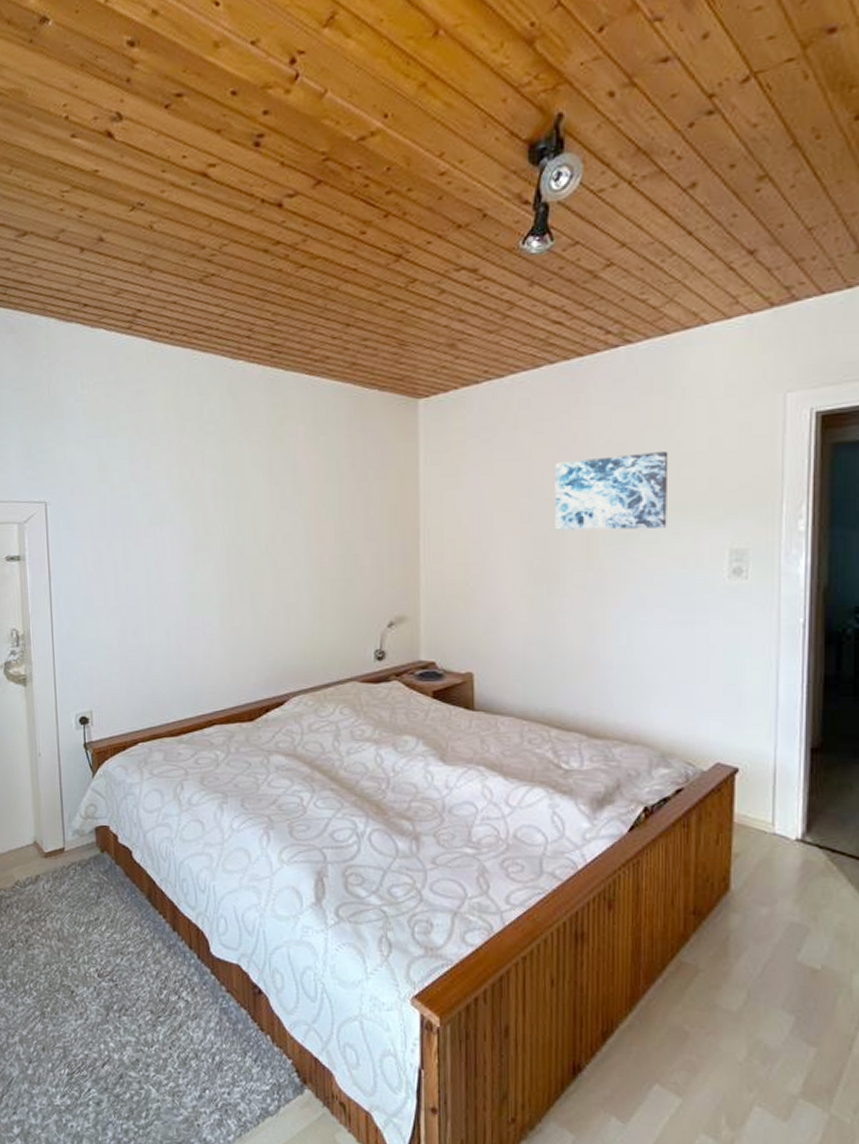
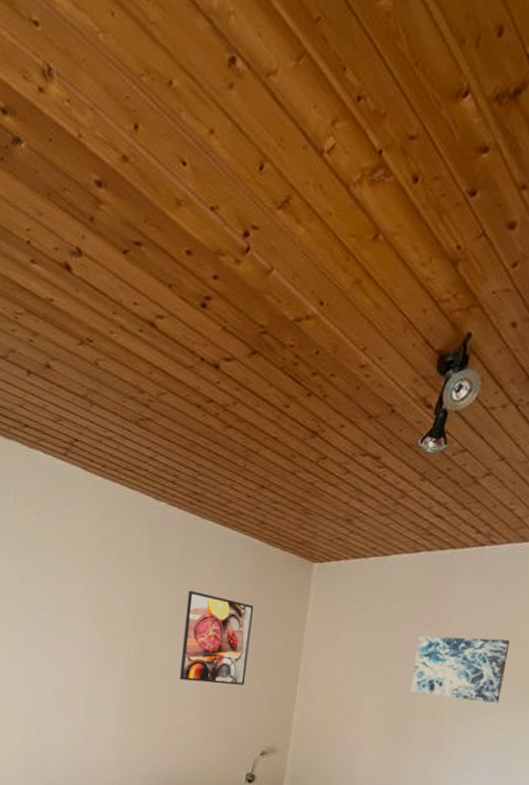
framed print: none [280,451,359,553] -> present [180,590,253,685]

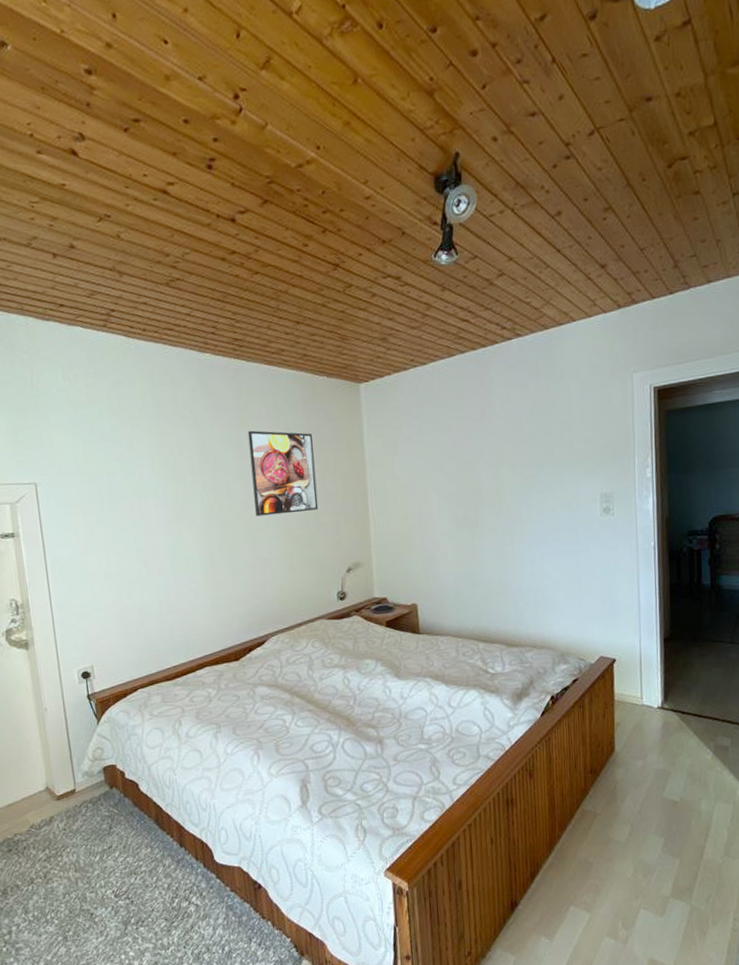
wall art: present [411,636,510,703] -> none [469,421,555,486]

